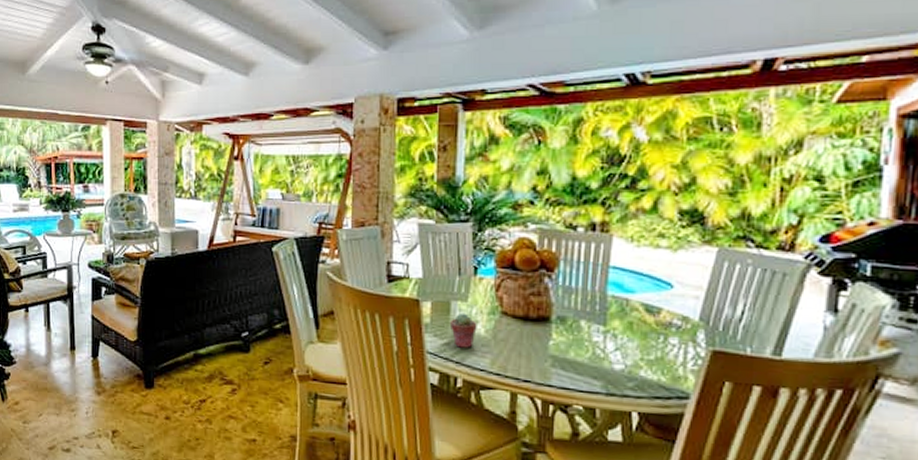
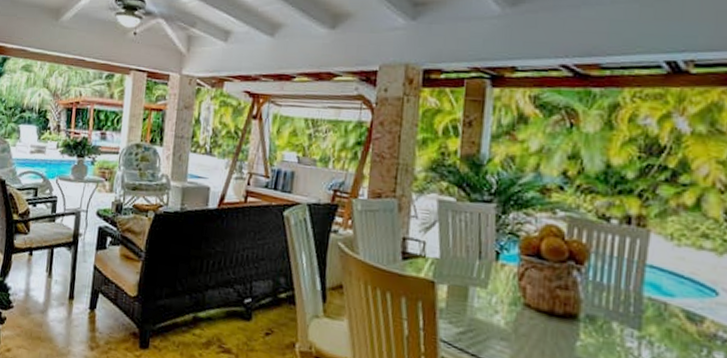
potted succulent: present [449,313,477,348] -> none [466,300,497,341]

